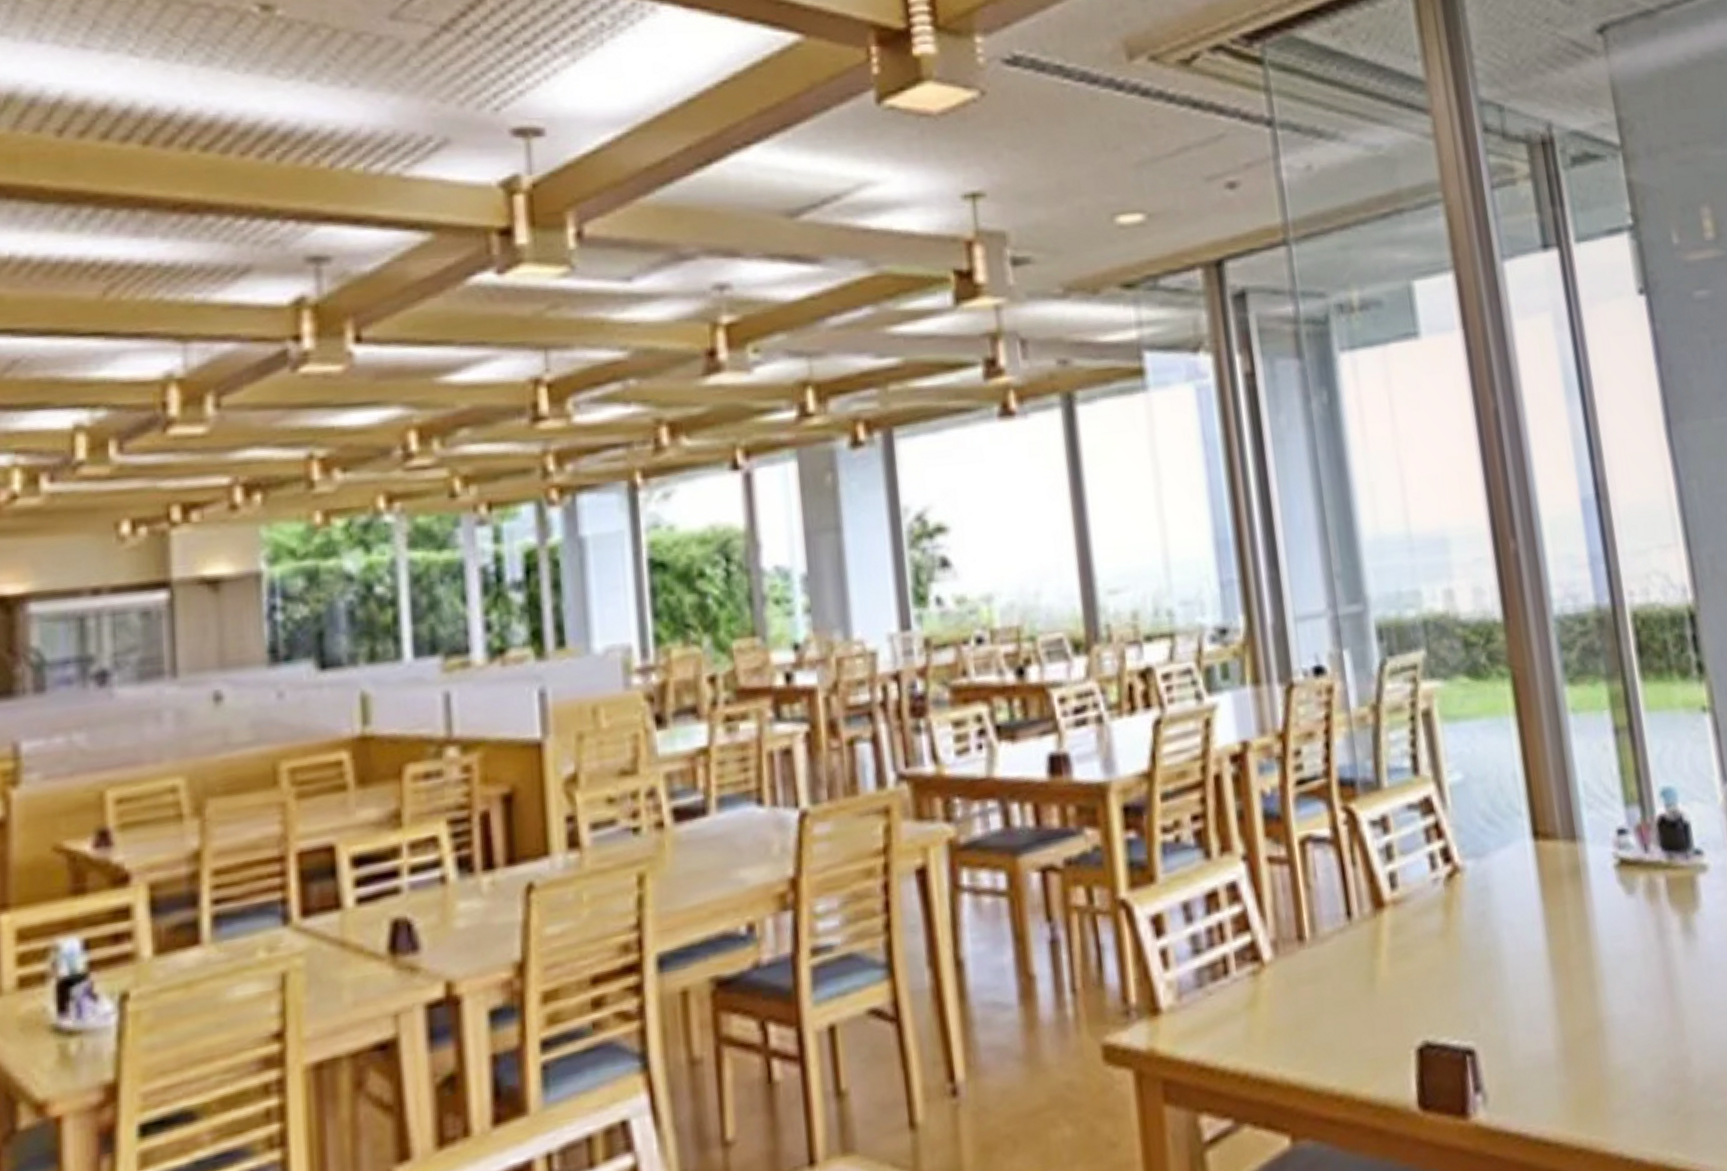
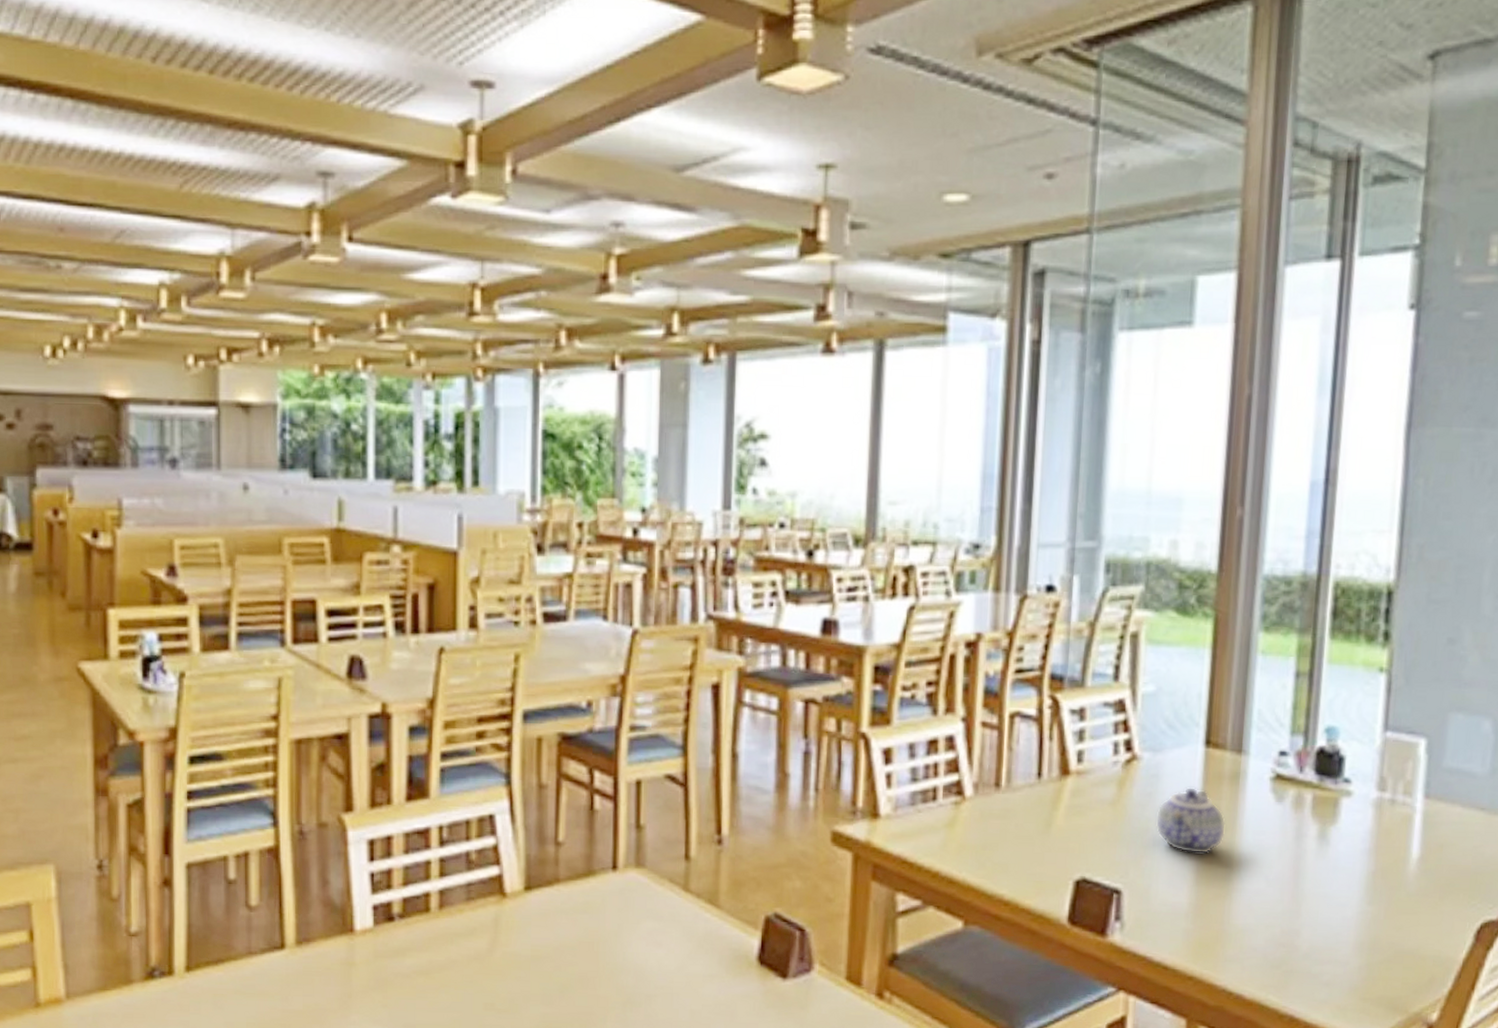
teapot: none [1495,894,1579,984] -> present [1155,786,1226,855]

